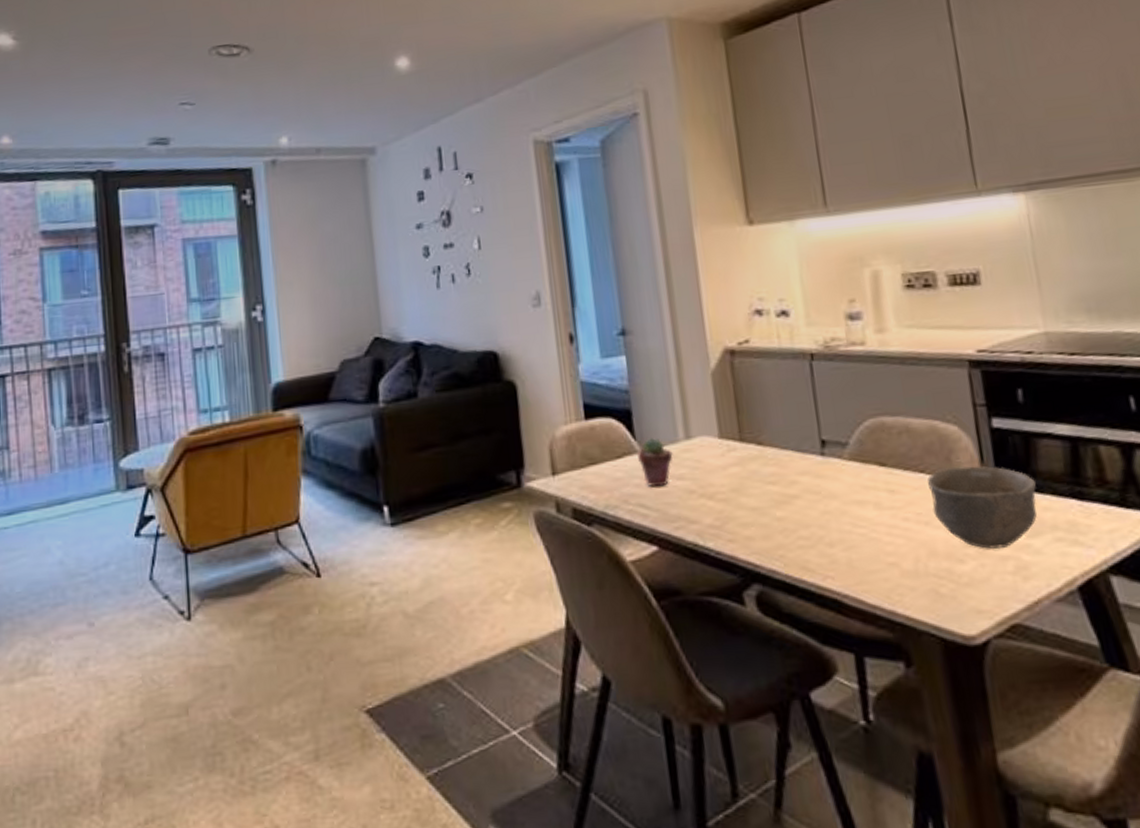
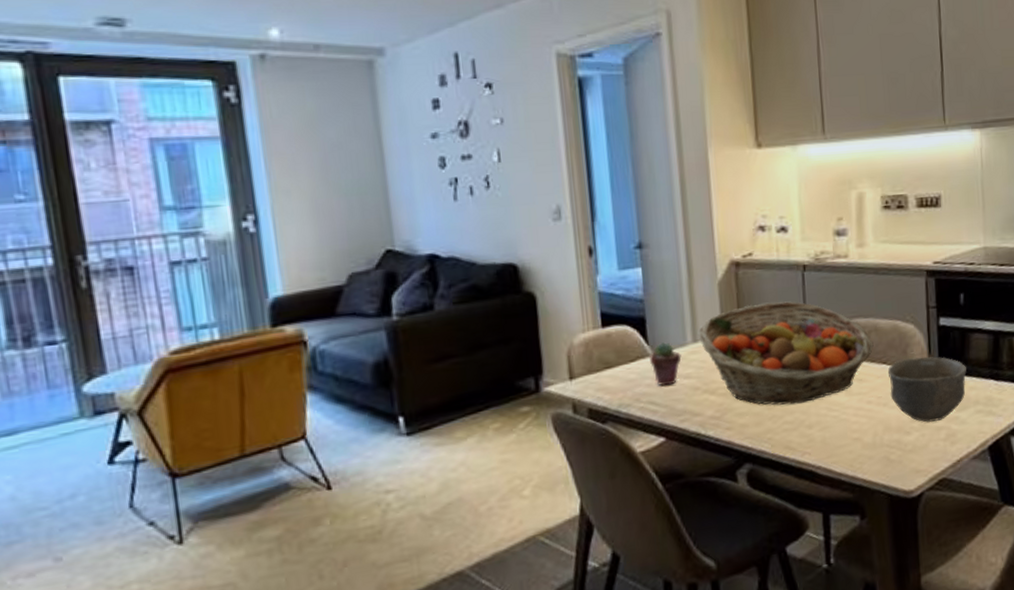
fruit basket: none [690,395,906,517] -> present [697,301,874,405]

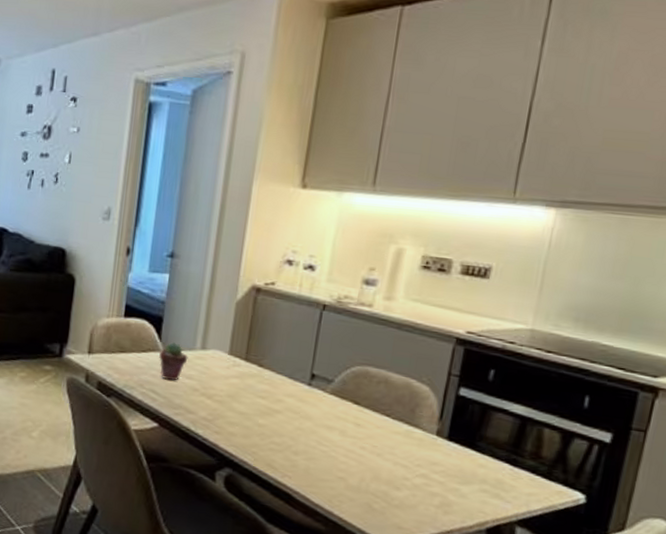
fruit basket: present [697,301,874,405] -> none [207,328,381,431]
bowl: present [887,357,967,422] -> none [387,417,480,487]

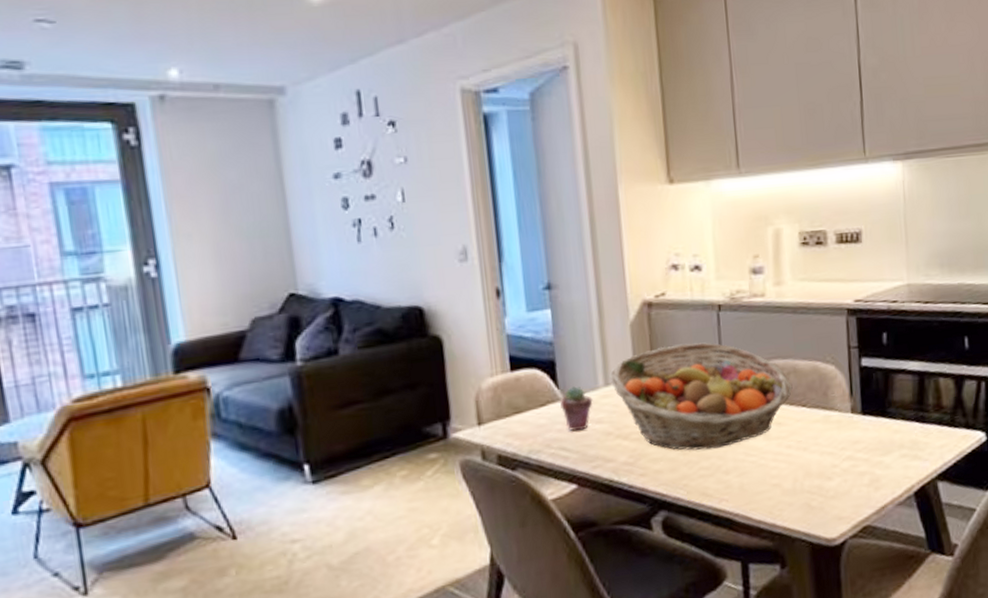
fruit basket: none [207,328,381,431] -> present [609,342,793,450]

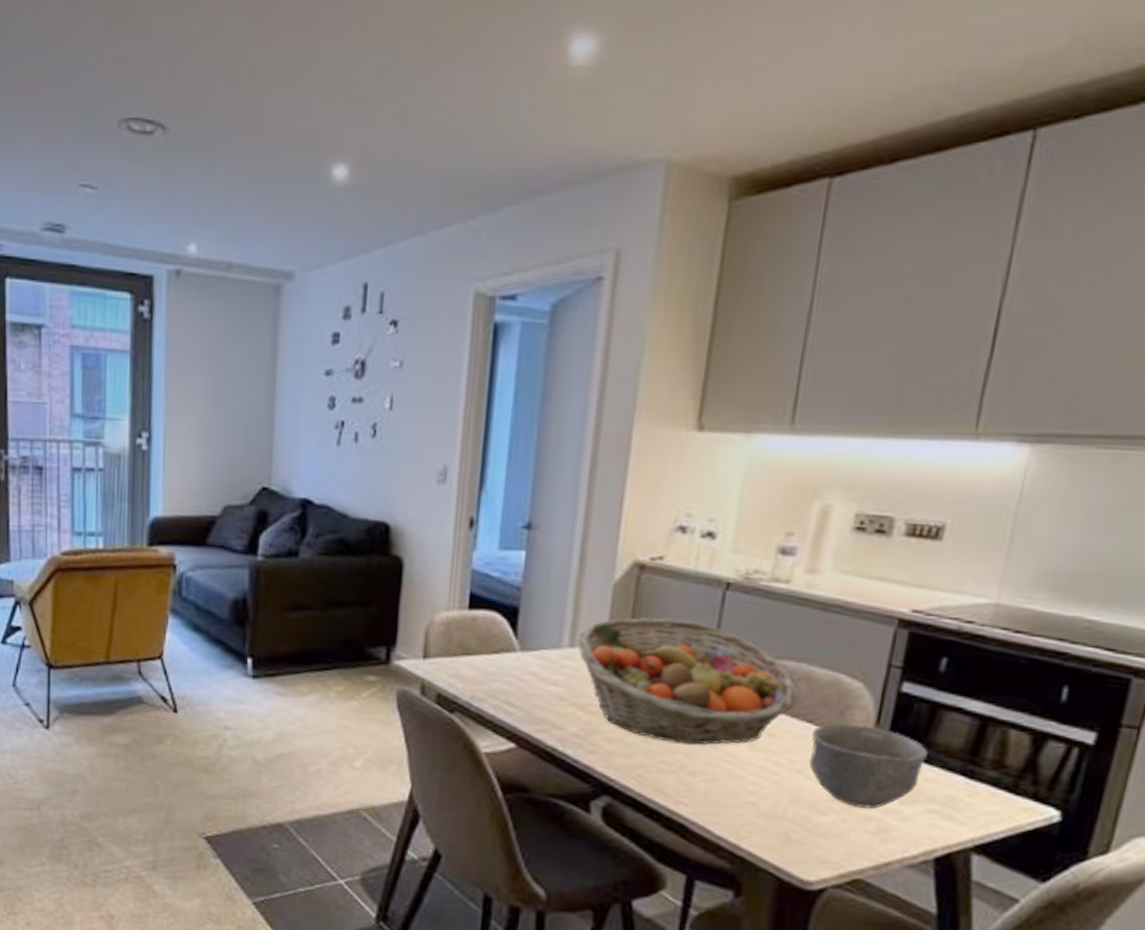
potted succulent: present [559,386,593,432] -> none [514,639,553,689]
bowl: none [807,399,890,467] -> present [809,722,928,809]

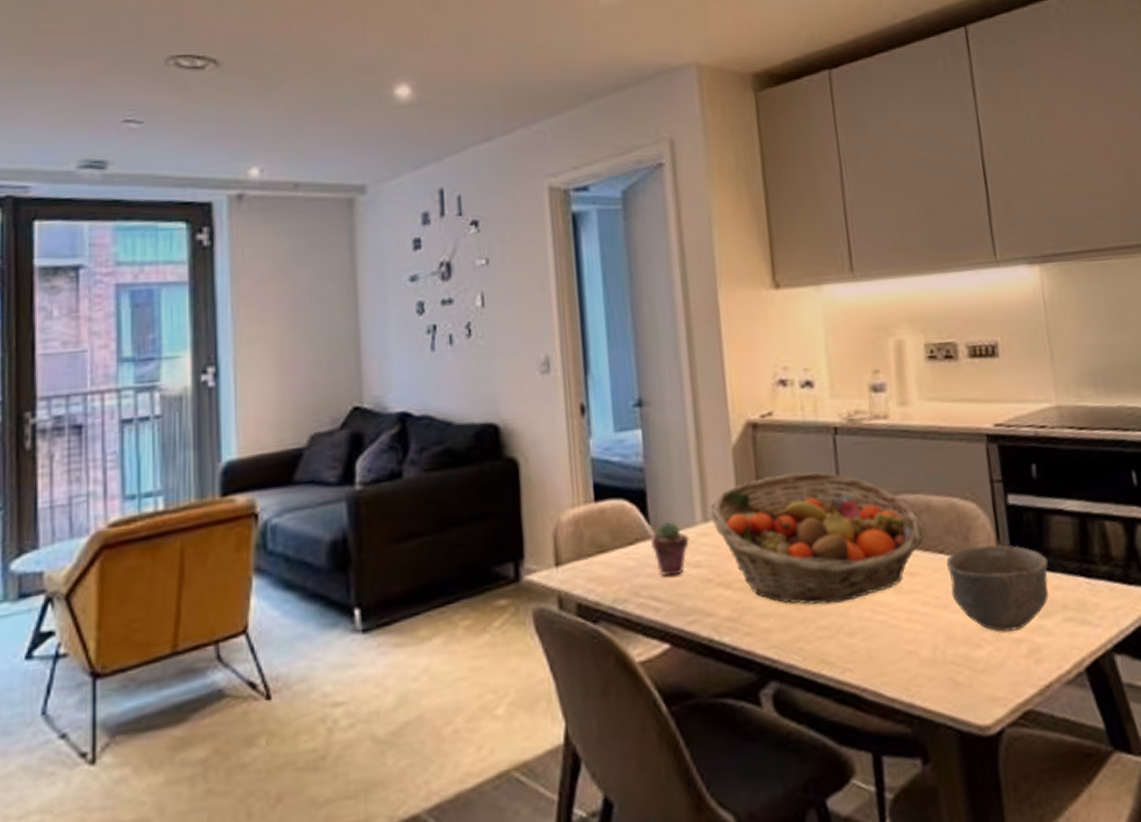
potted succulent: none [514,639,553,689] -> present [650,521,689,577]

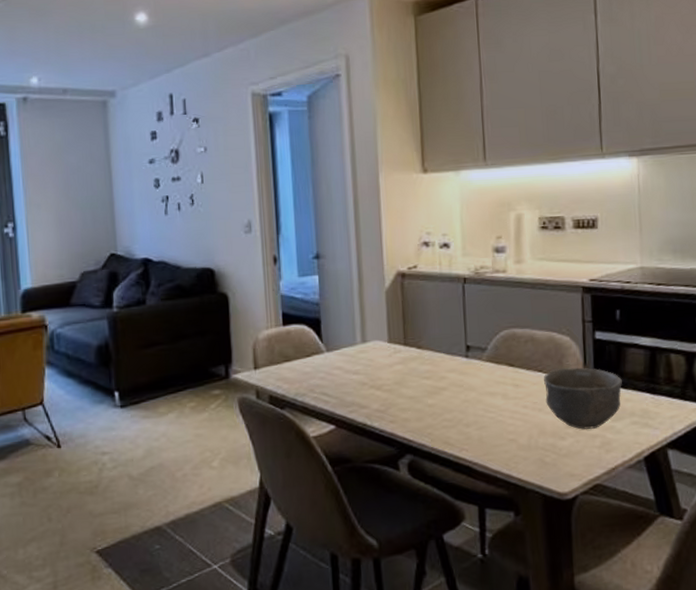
potted succulent: present [650,521,689,577] -> none [322,341,351,380]
fruit basket: present [708,471,926,605] -> none [366,310,530,404]

